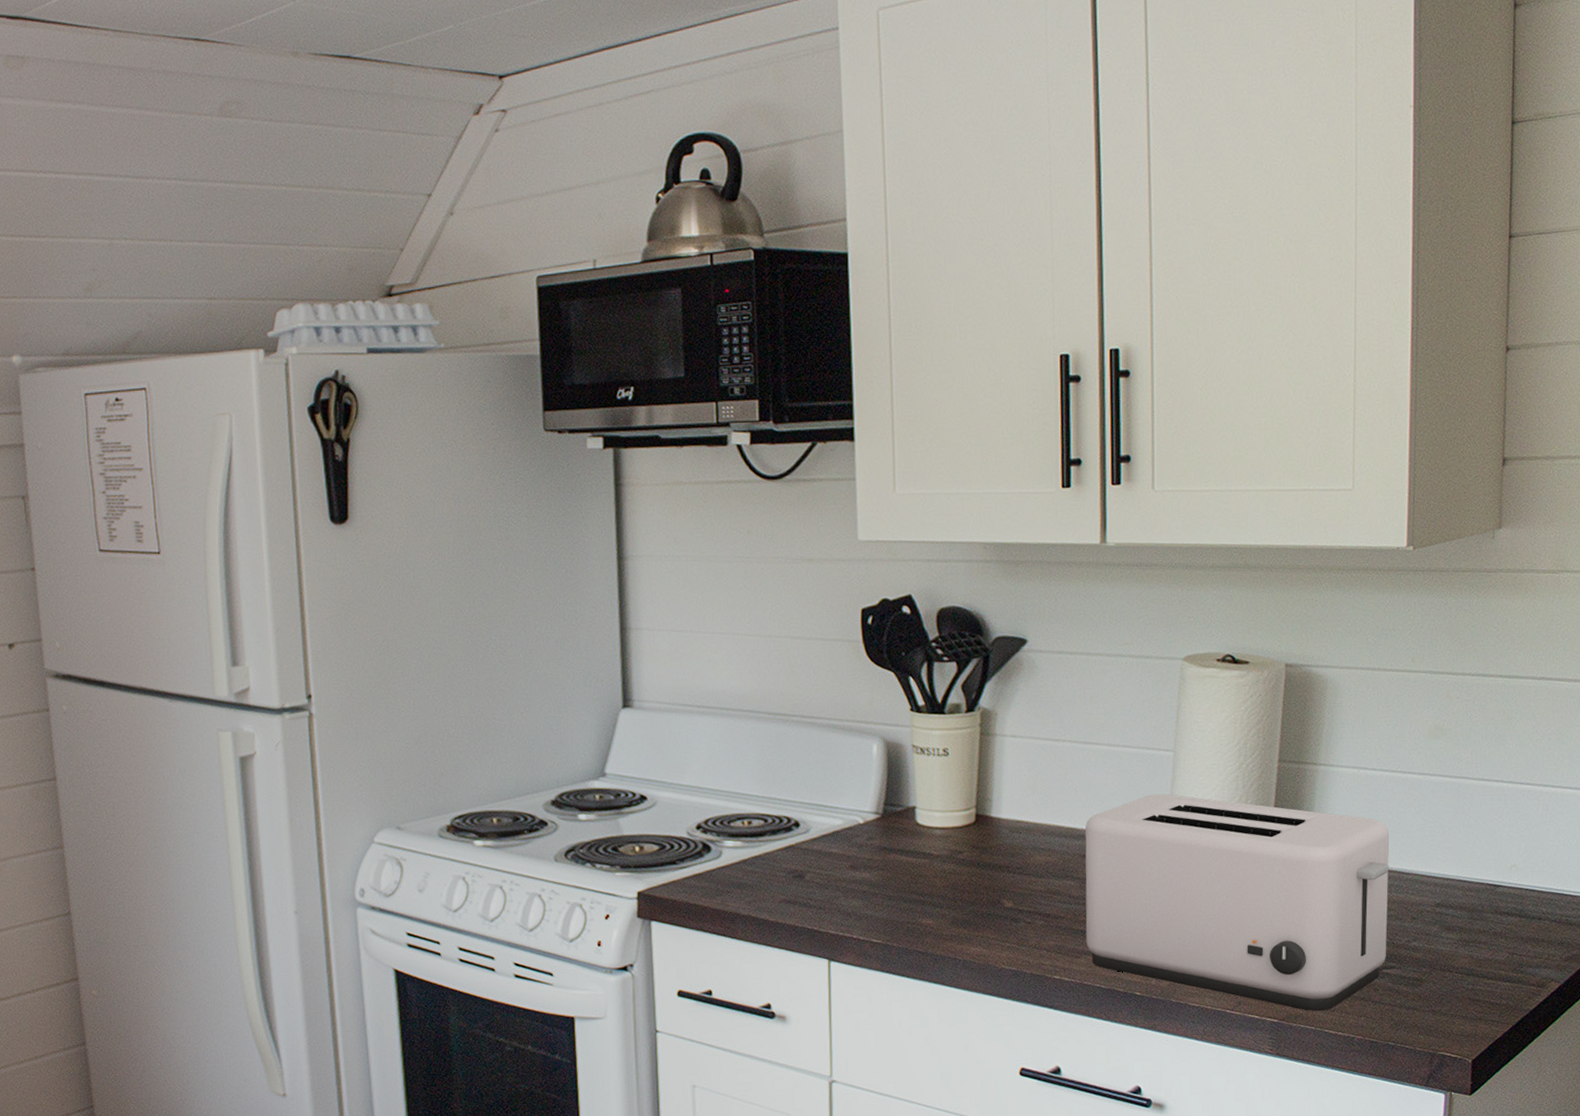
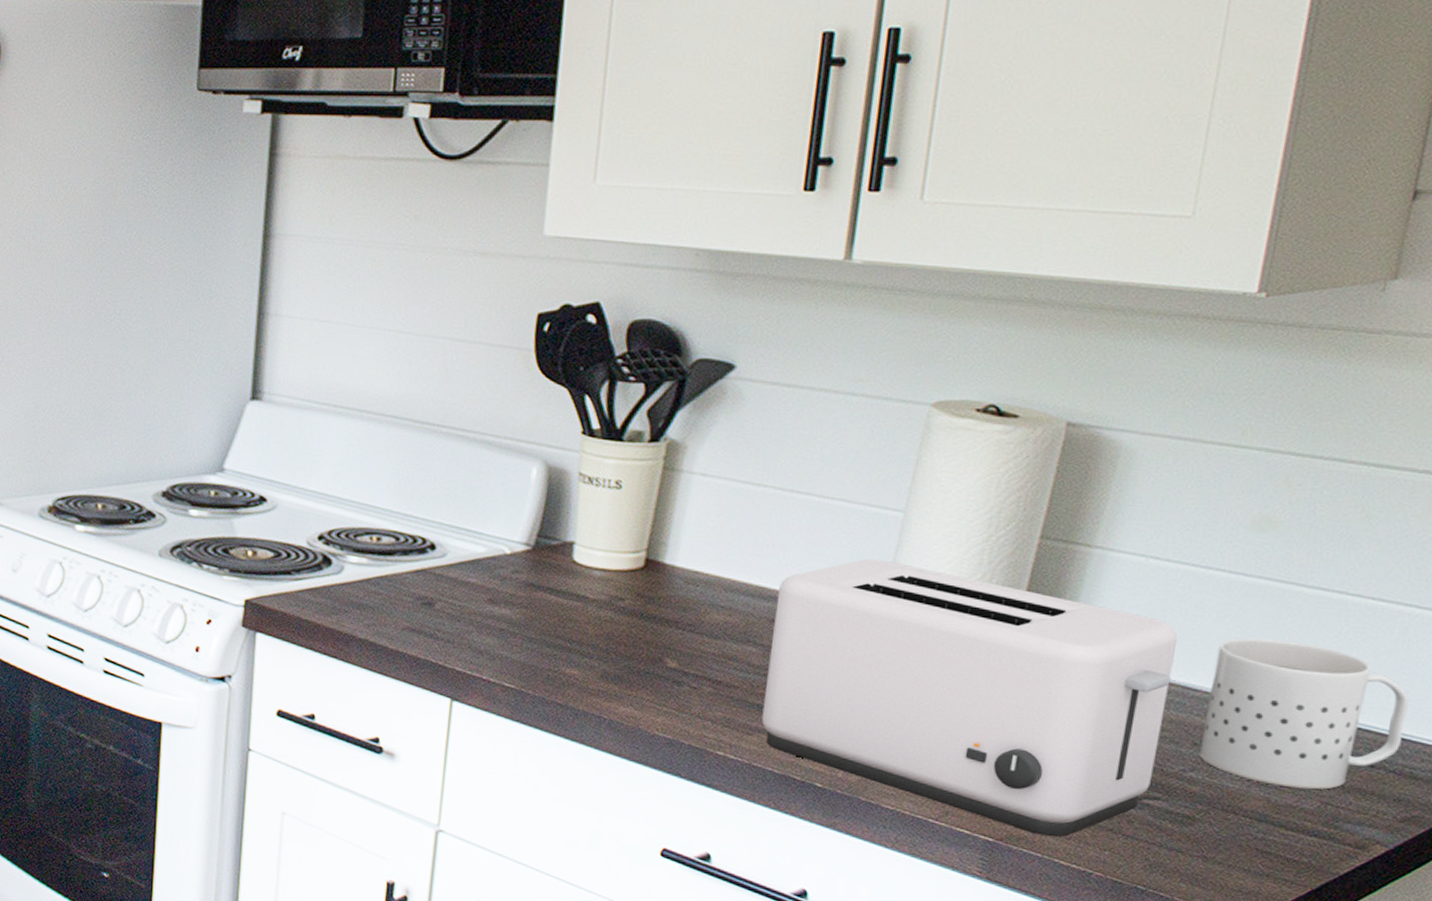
mug: none [1418,824,1557,945] -> present [1199,638,1409,790]

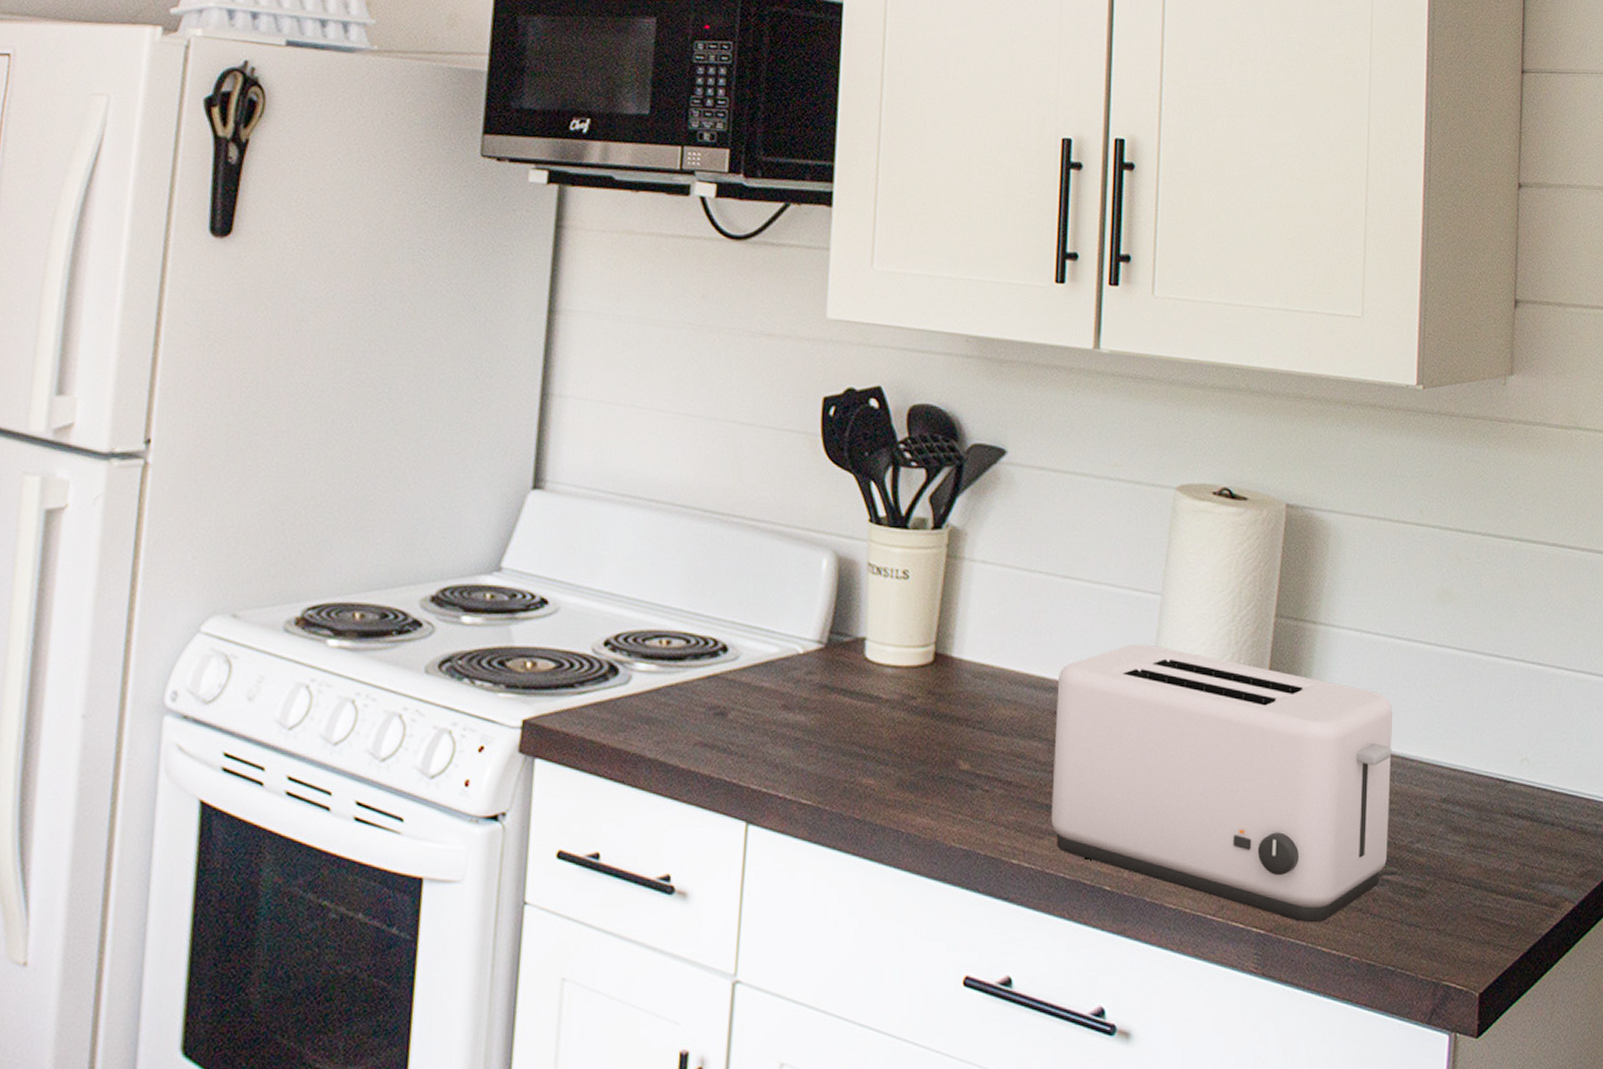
mug: present [1199,638,1409,790] -> none [1422,705,1571,852]

